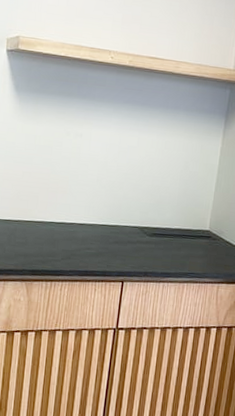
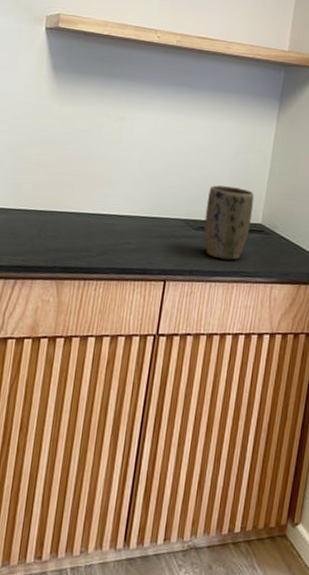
plant pot: none [157,195,203,263] -> present [204,185,255,260]

